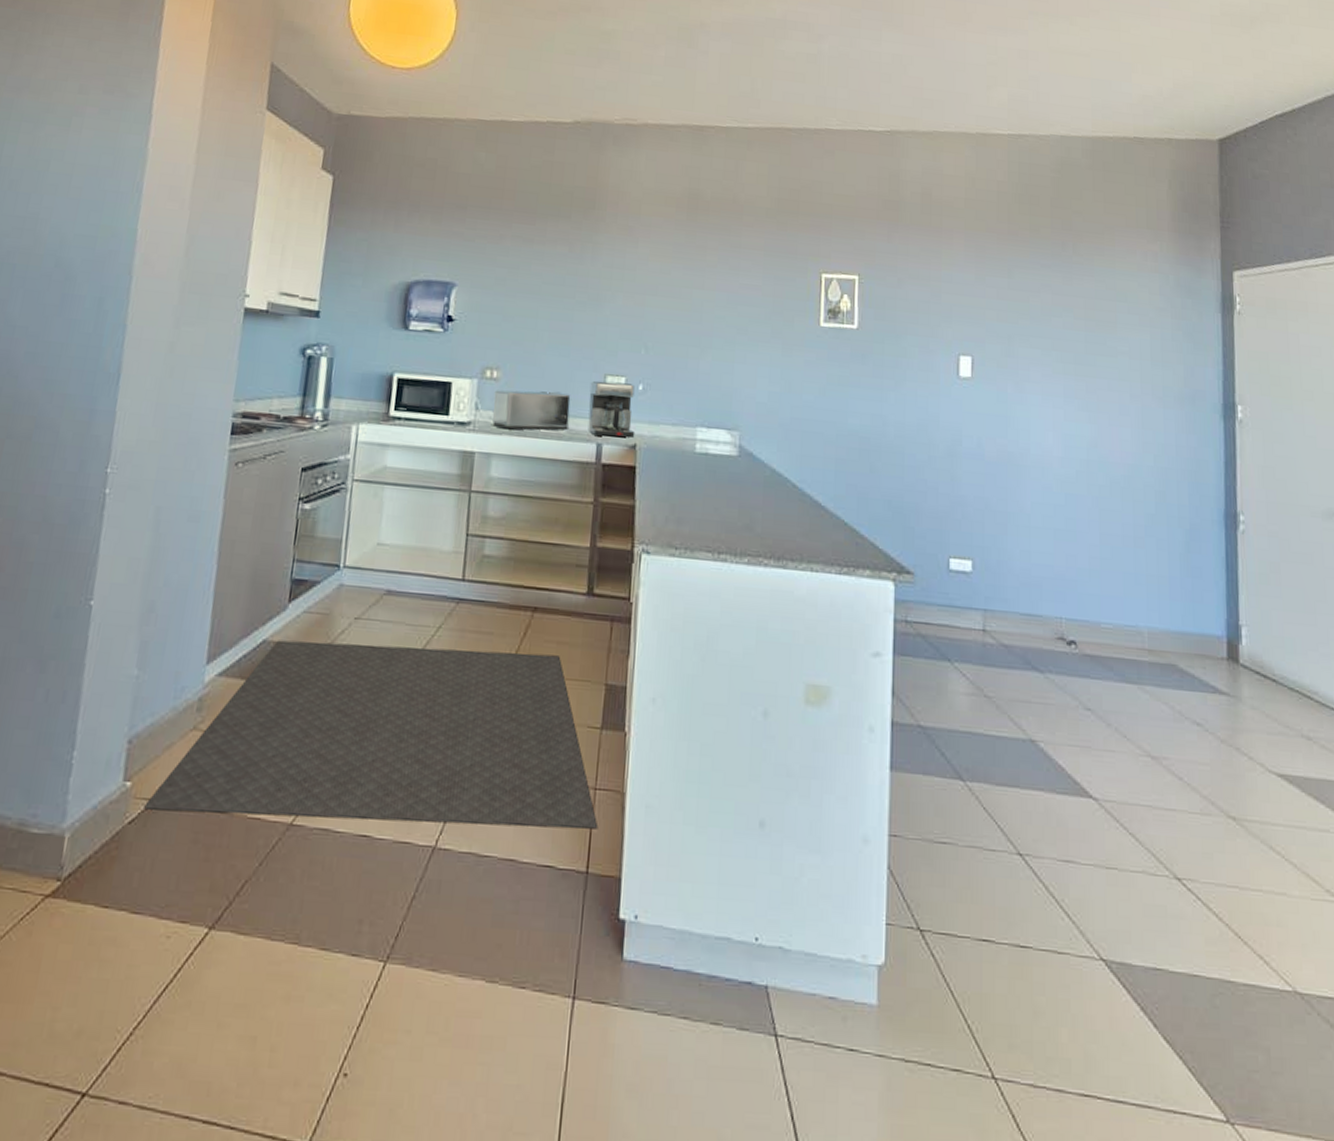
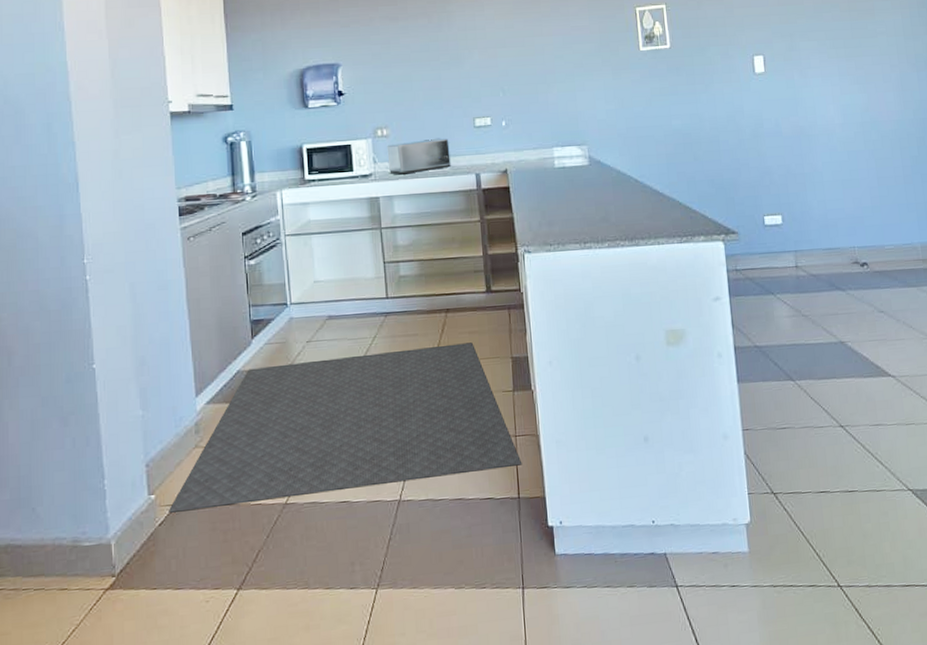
coffee maker: present [588,380,635,439] -> none [463,122,505,169]

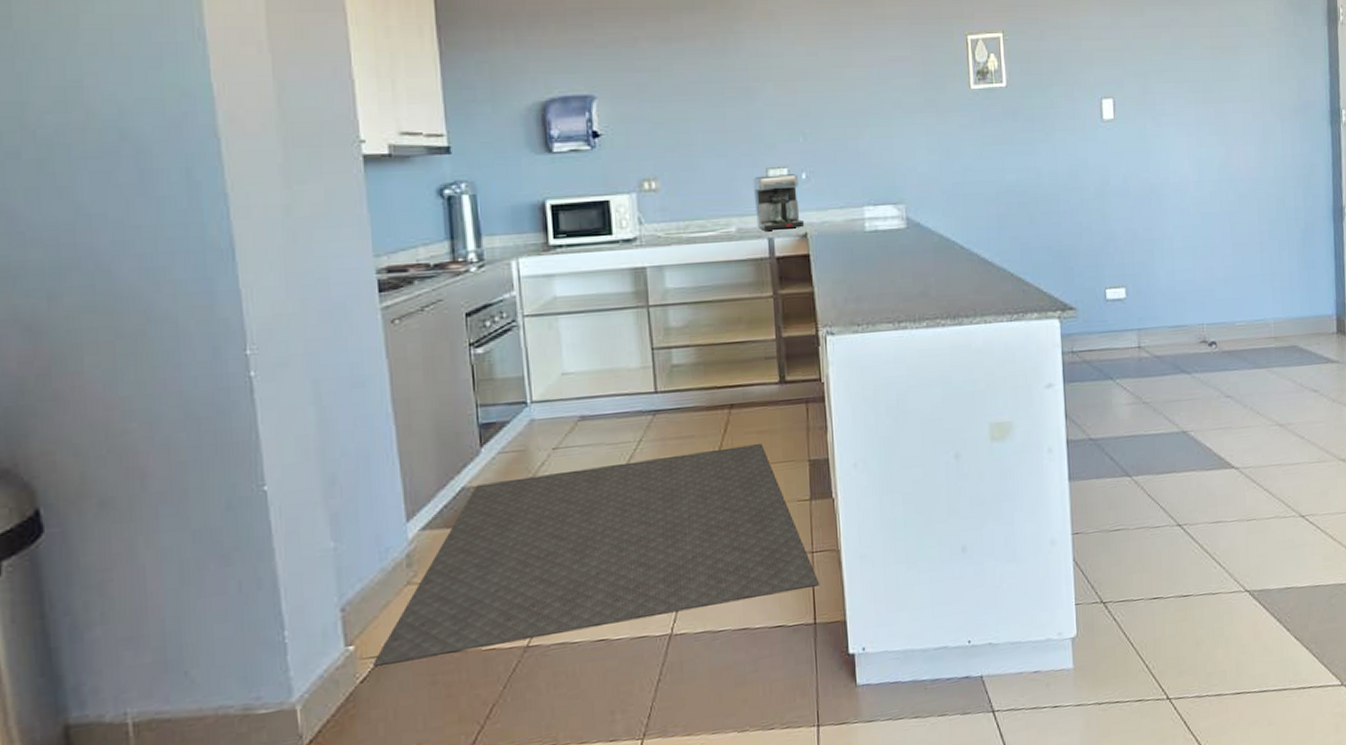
toaster: present [387,138,451,175] -> none [656,194,737,239]
coffee maker: none [463,122,505,169] -> present [753,174,805,232]

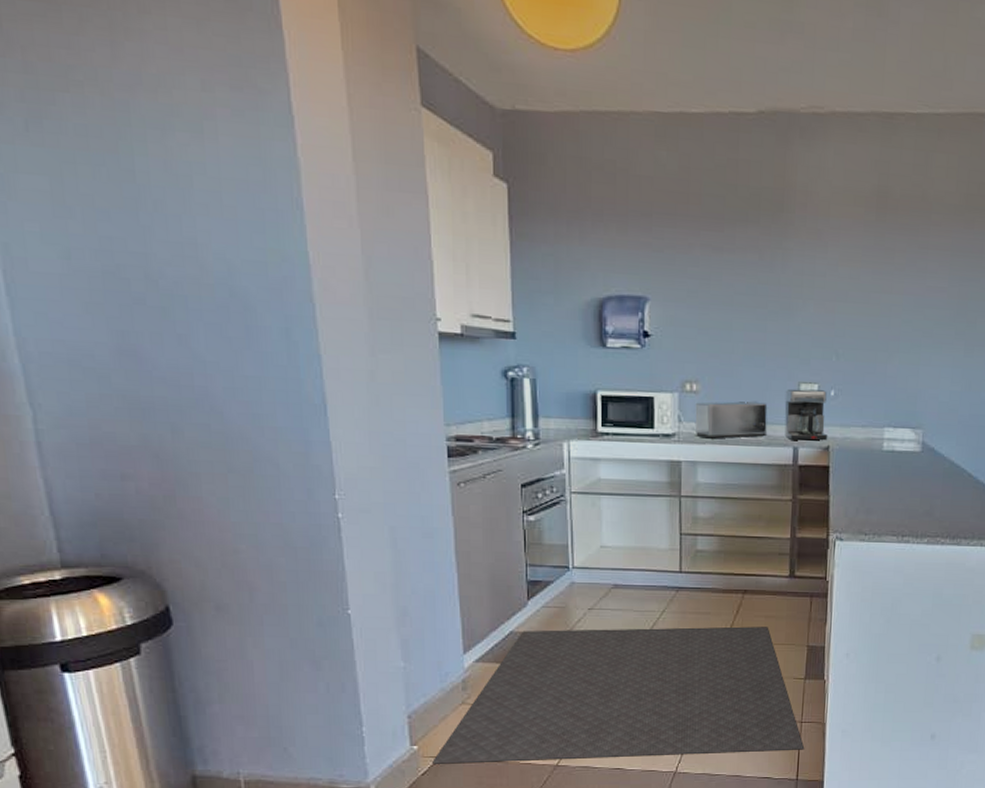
toaster: none [656,194,737,239] -> present [695,401,768,439]

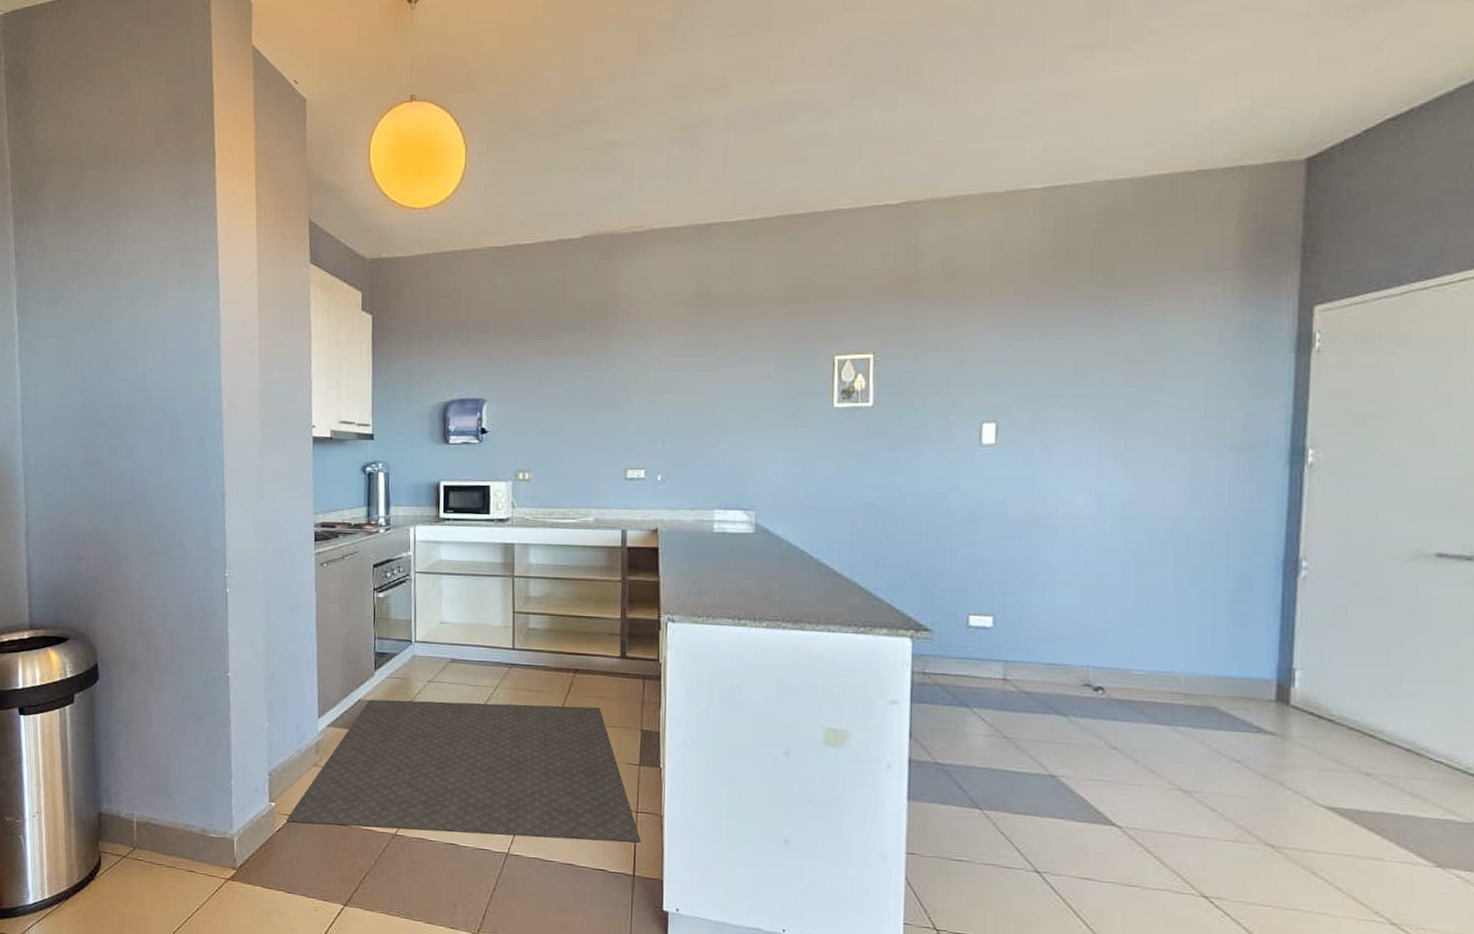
toaster: present [695,401,768,439] -> none [527,488,596,523]
coffee maker: present [784,388,828,441] -> none [612,475,656,524]

